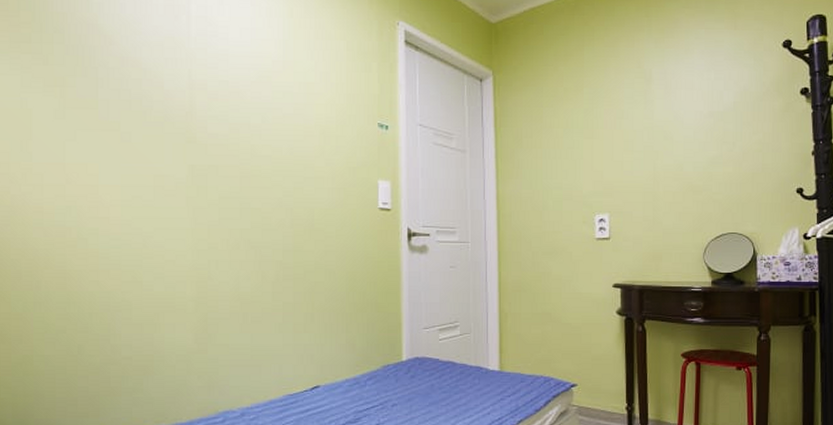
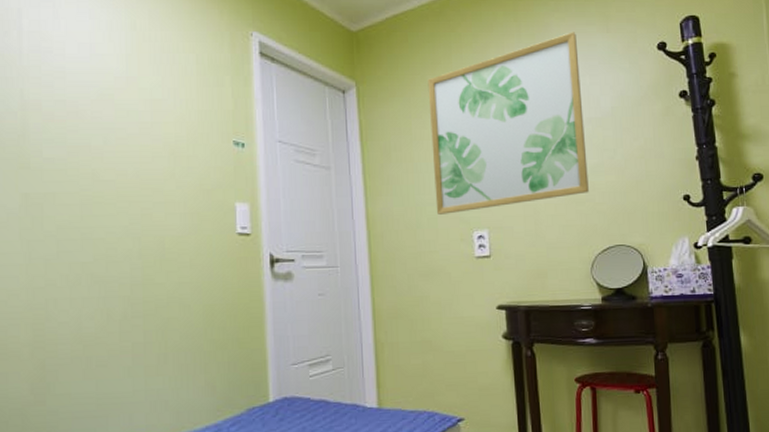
wall art: none [560,28,707,198] -> present [427,32,589,214]

